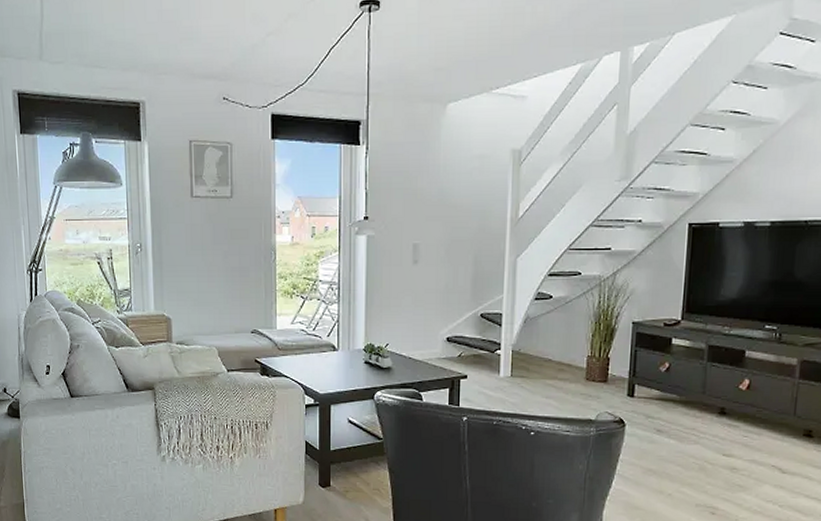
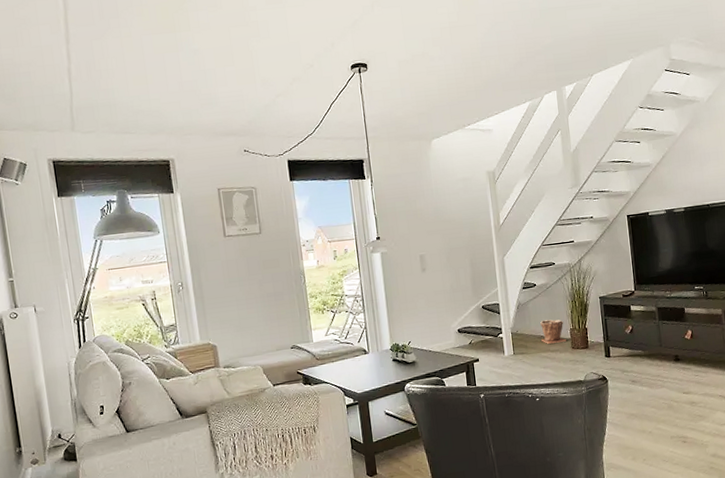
plant pot: none [548,340,581,370] -> present [540,319,567,344]

